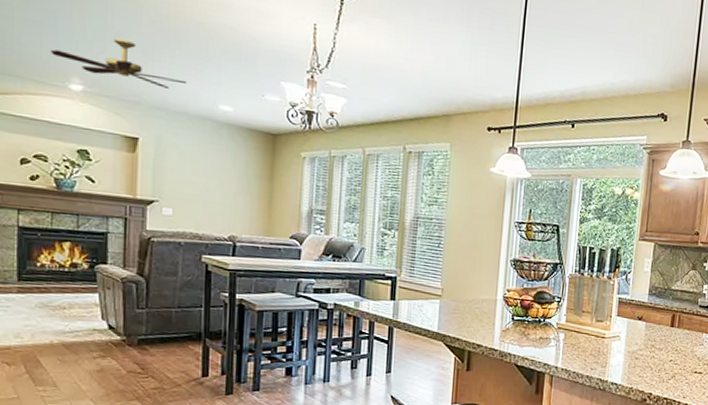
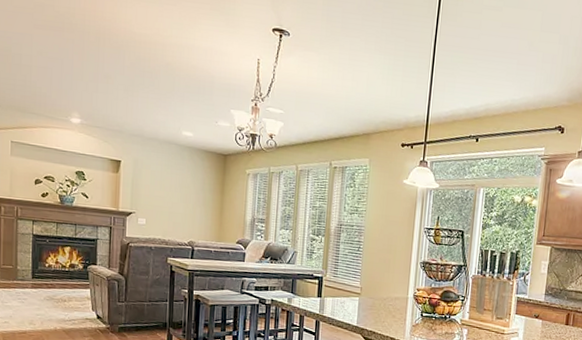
ceiling fan: present [50,38,188,88] -> none [57,79,158,119]

